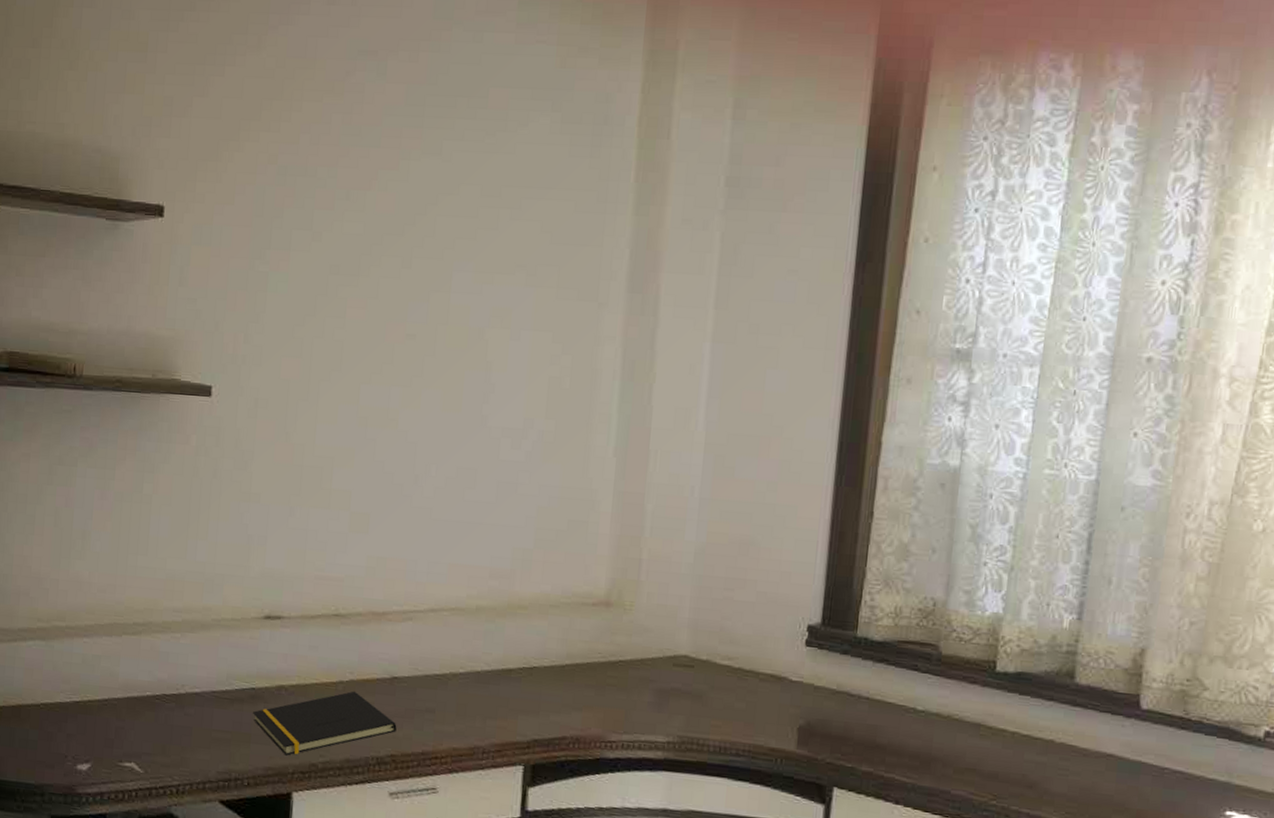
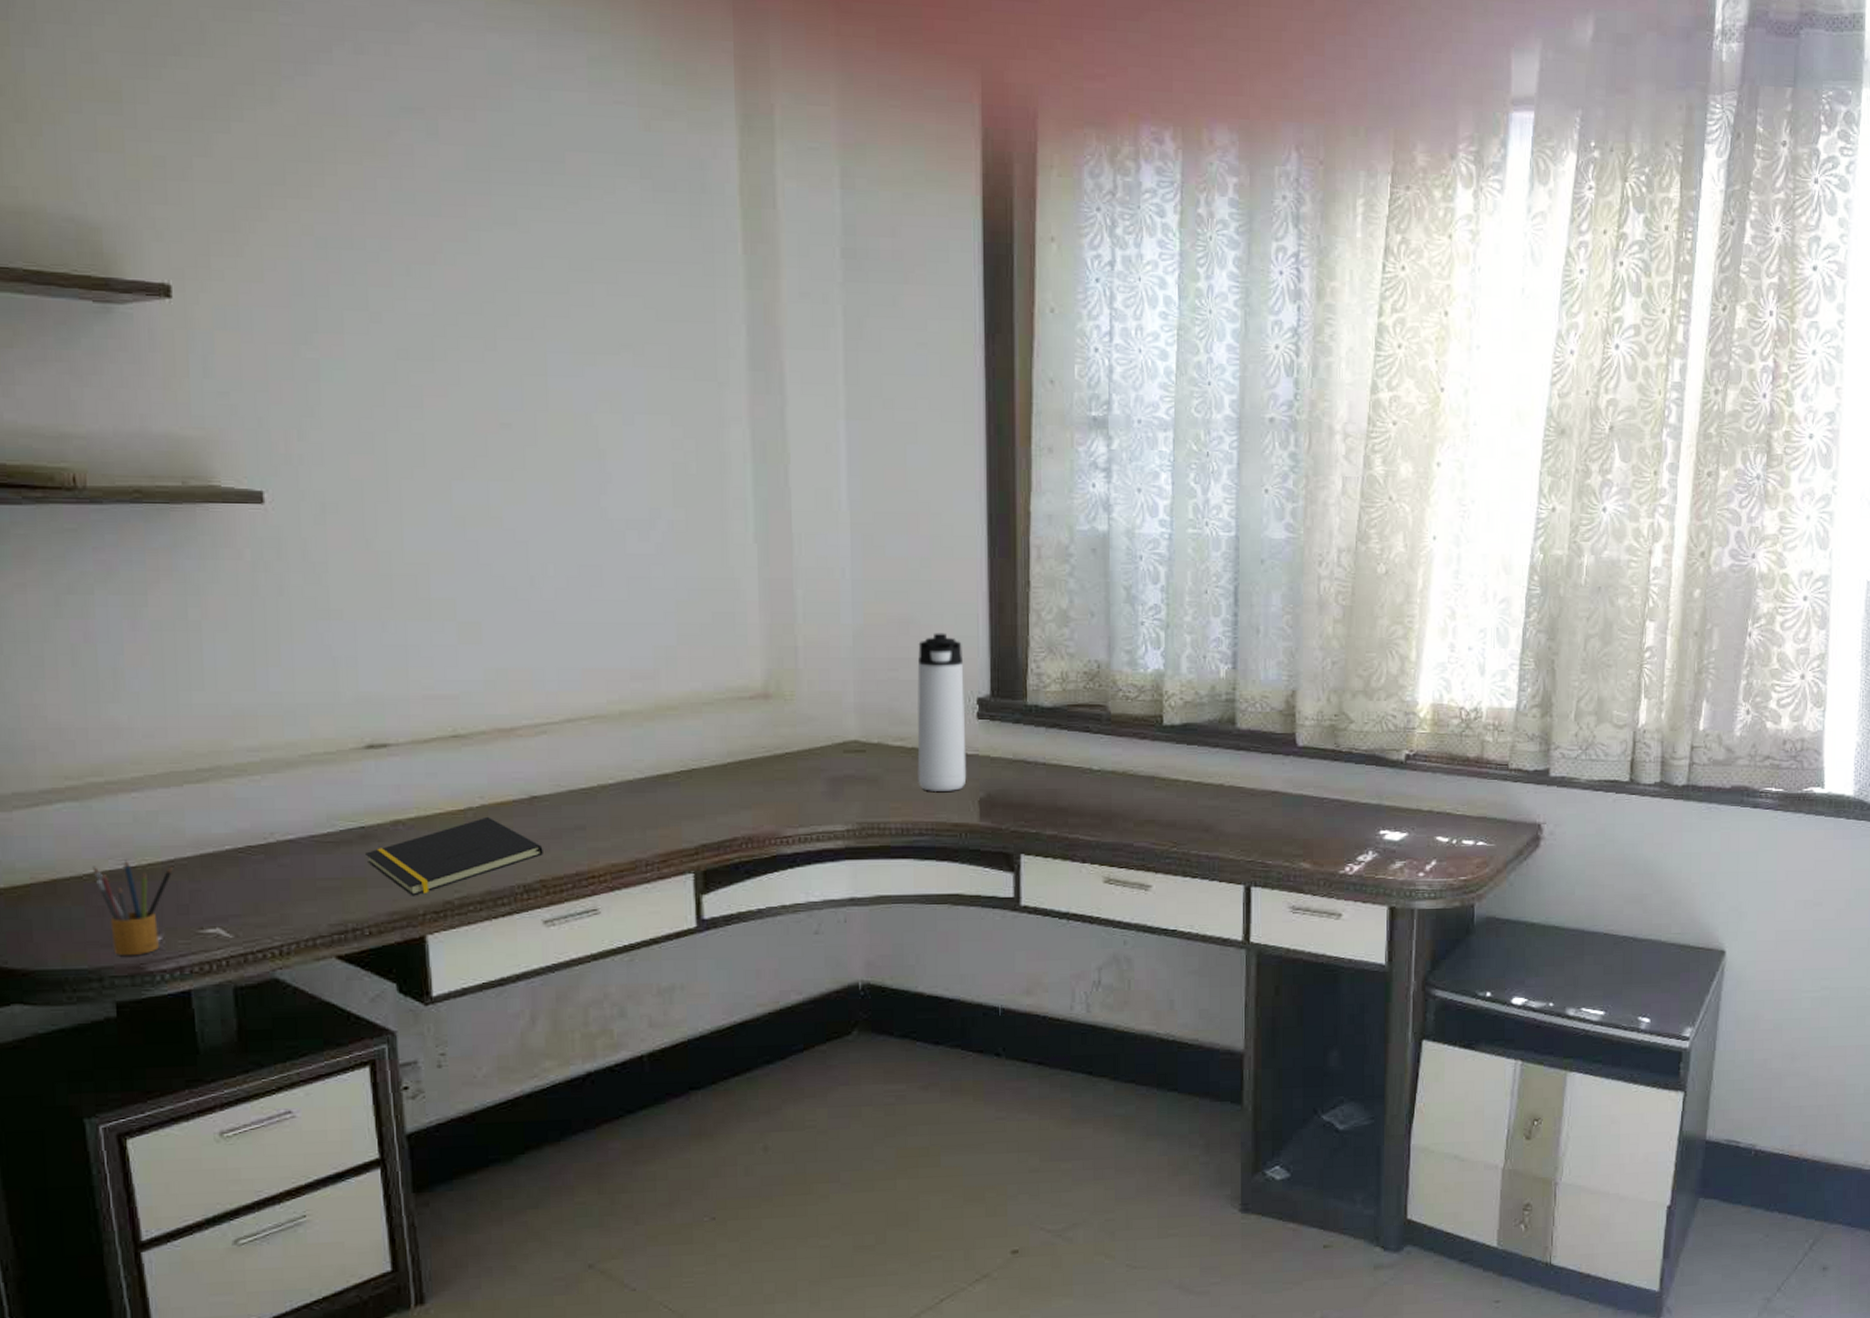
pencil box: none [48,694,106,778] -> present [92,859,173,956]
thermos bottle: none [740,556,799,716] -> present [916,633,967,793]

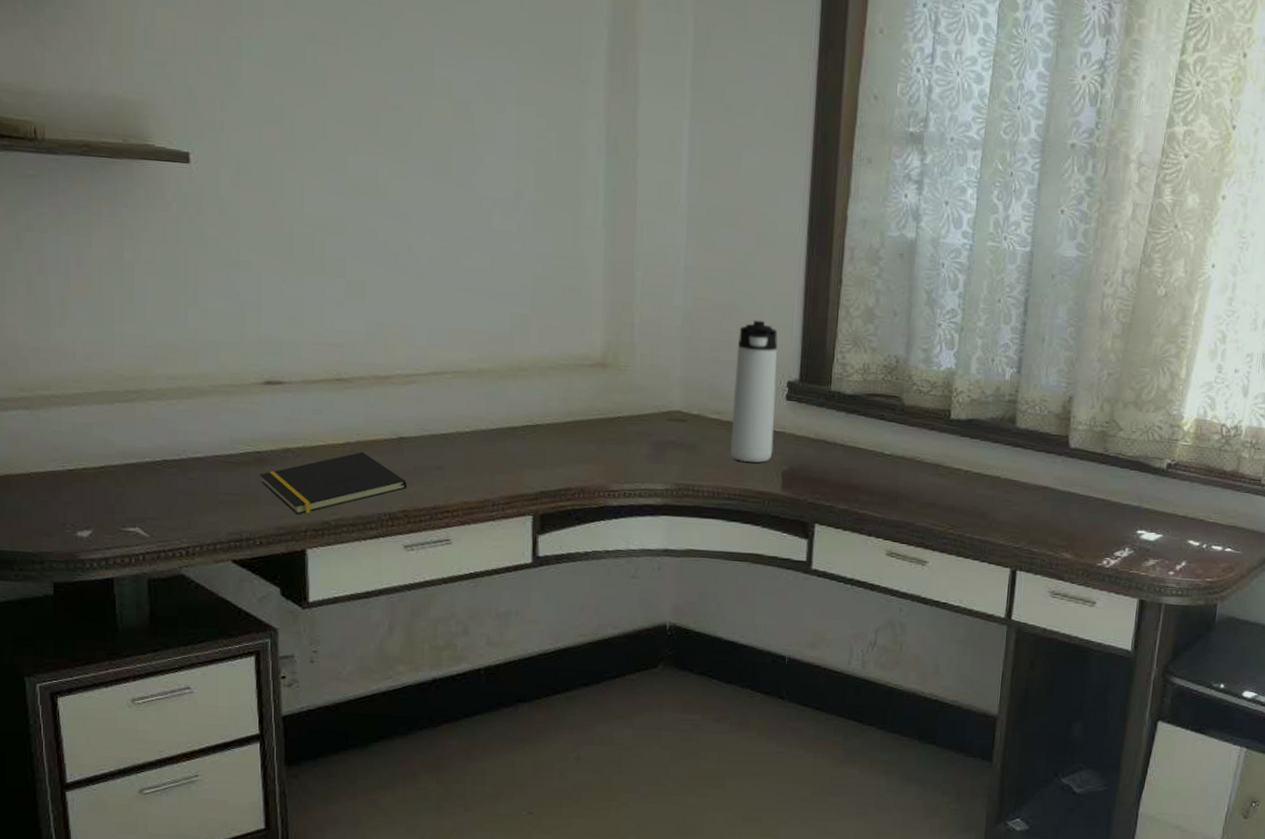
pencil box: present [92,859,173,956] -> none [38,463,103,545]

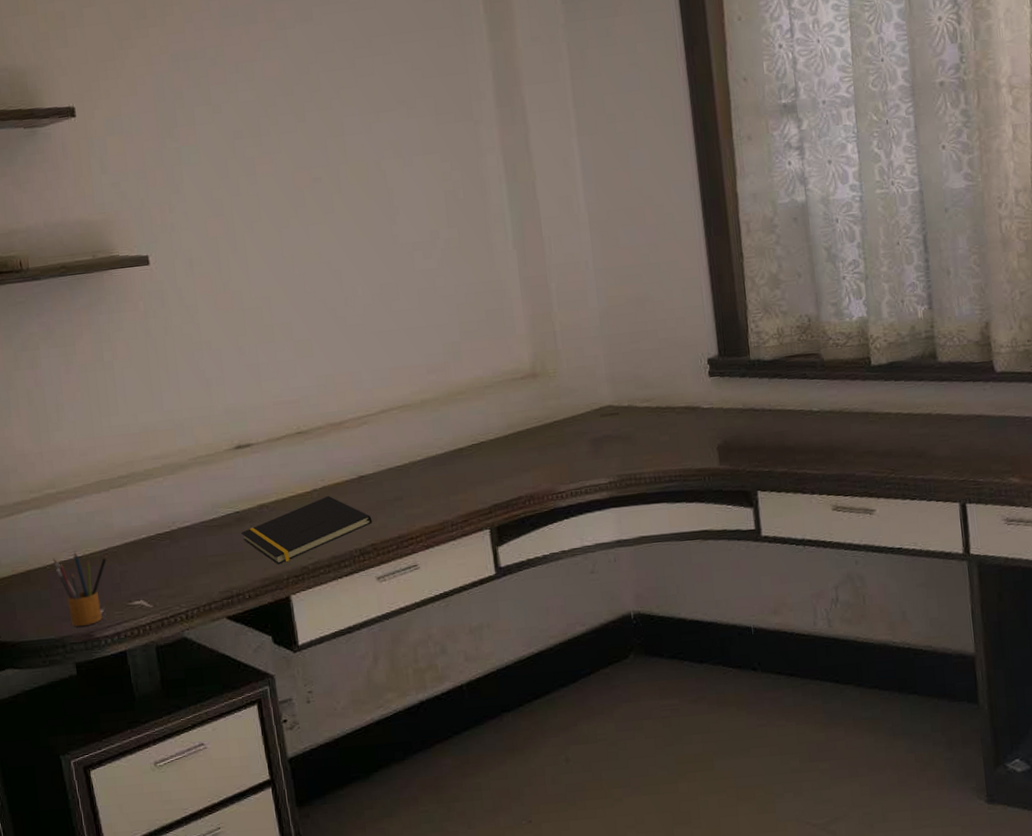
pencil box: none [38,463,103,545] -> present [52,551,108,627]
thermos bottle: present [730,320,778,463] -> none [654,305,705,444]

